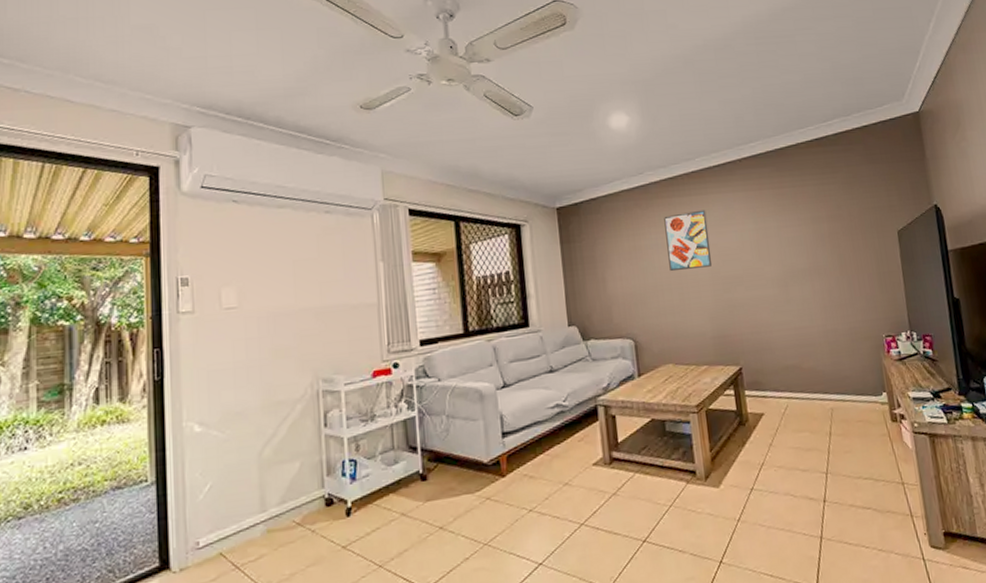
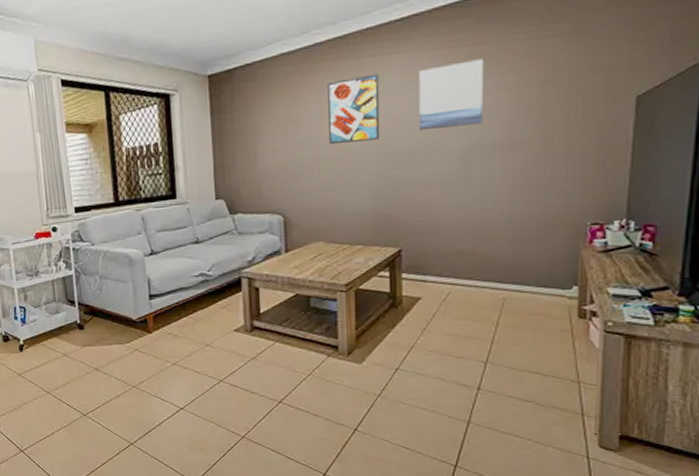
wall art: none [737,199,792,259] -> present [419,59,483,131]

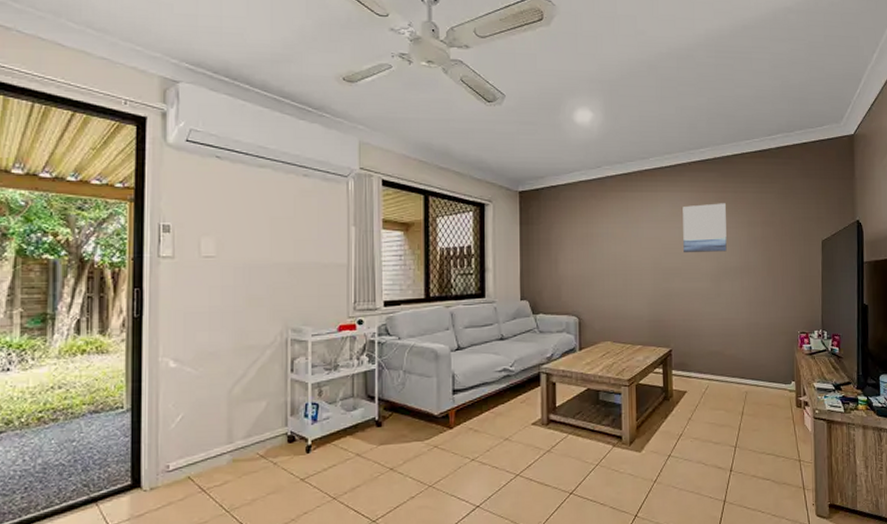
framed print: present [328,73,380,145] -> none [616,205,655,259]

